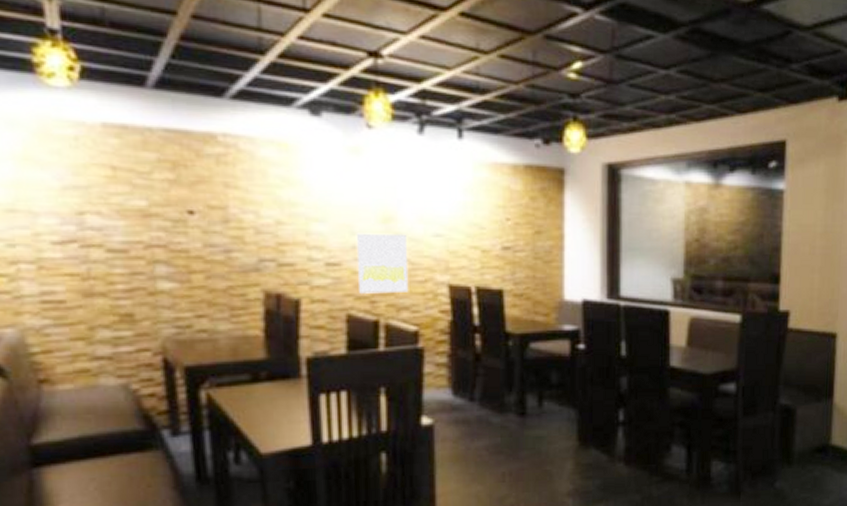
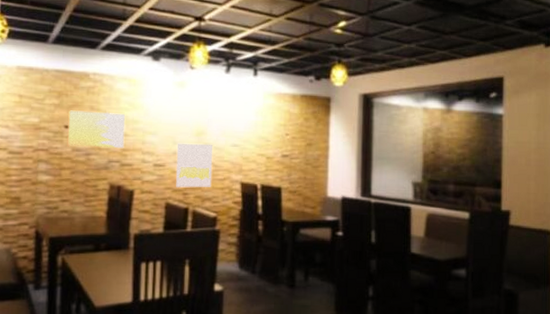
wall art: none [191,188,280,243] -> present [67,110,126,149]

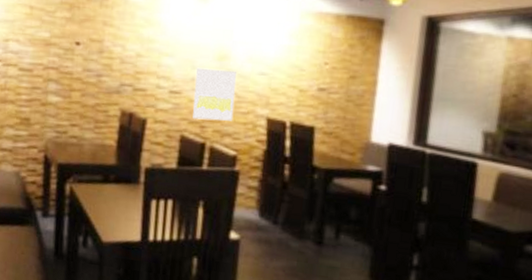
wall art: present [67,110,126,149] -> none [78,25,141,71]

